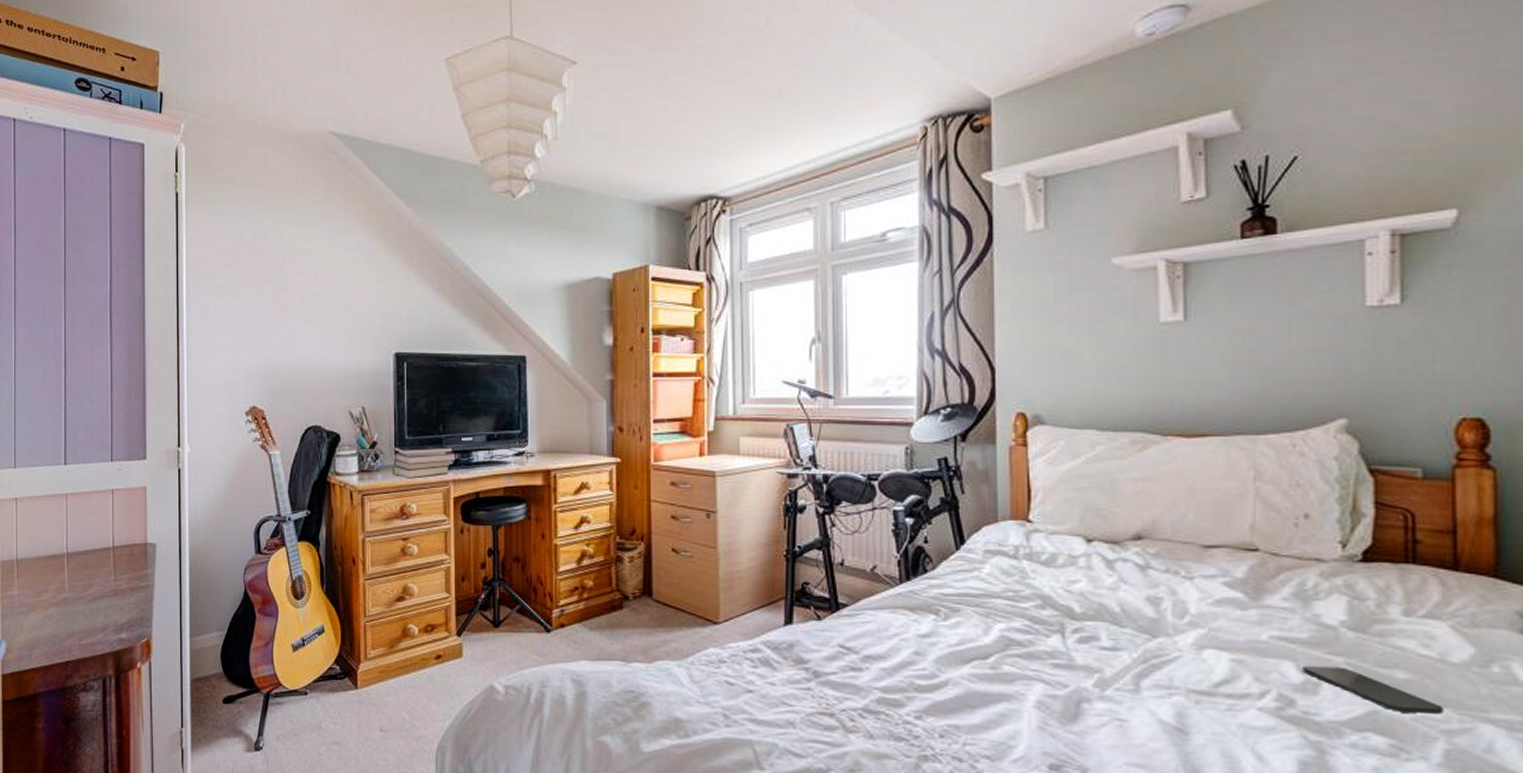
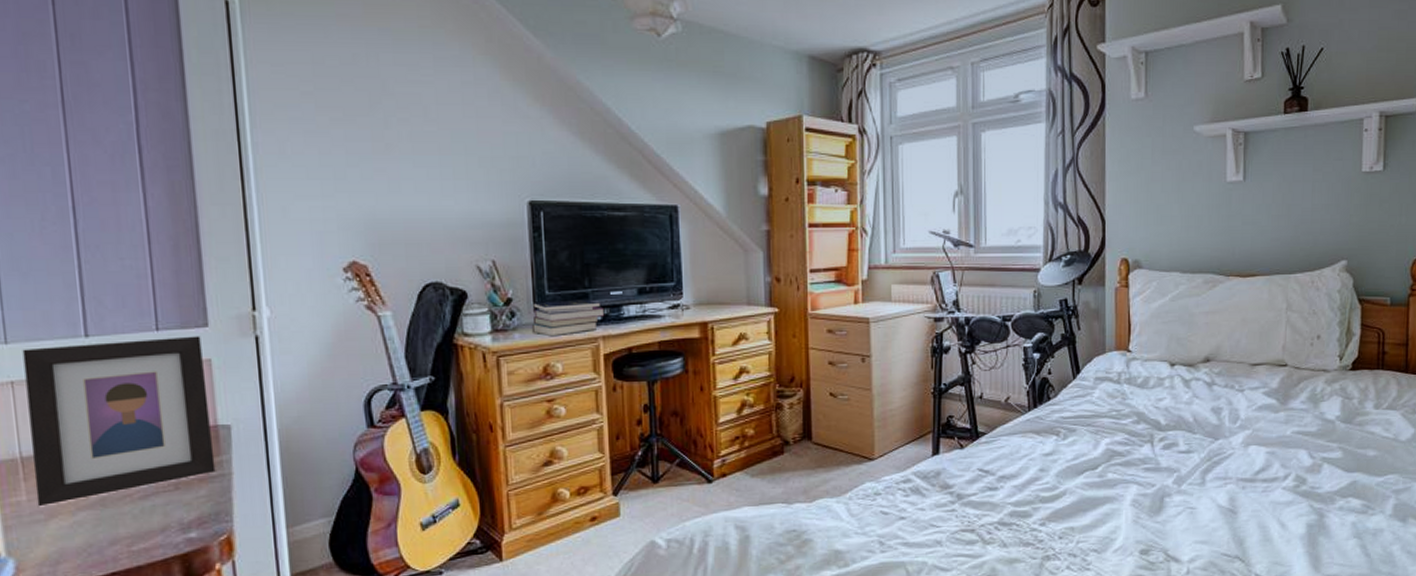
picture frame: none [24,467,143,601] -> present [22,336,216,507]
smartphone: present [1302,665,1445,714] -> none [1312,450,1396,480]

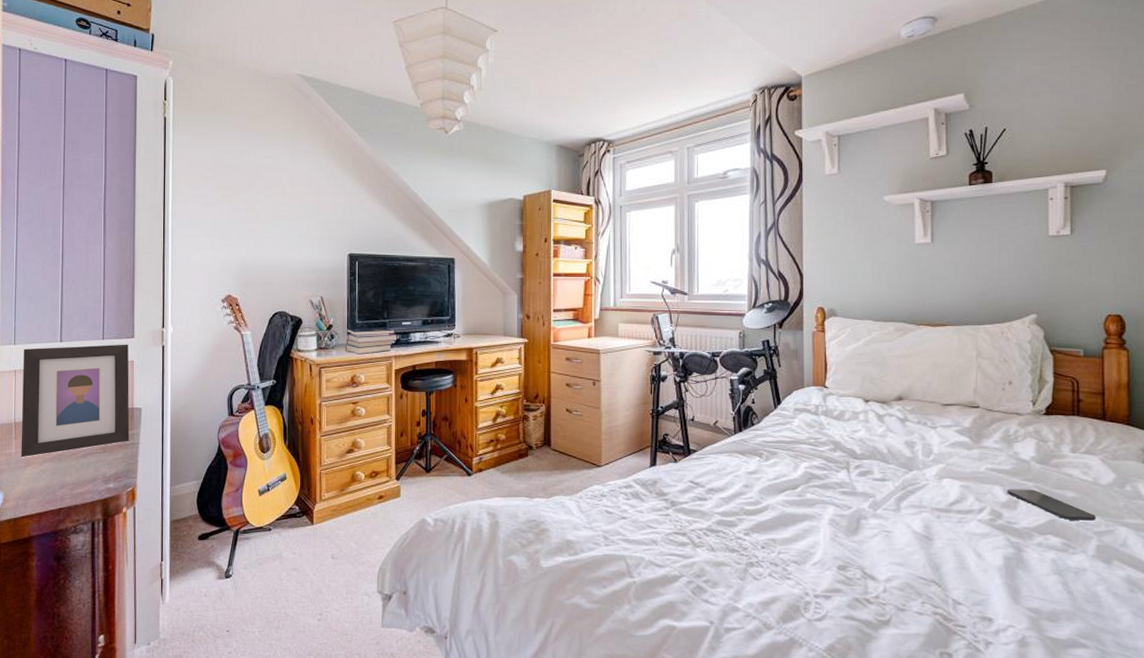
smartphone: none [1312,450,1396,480] -> present [1007,488,1097,521]

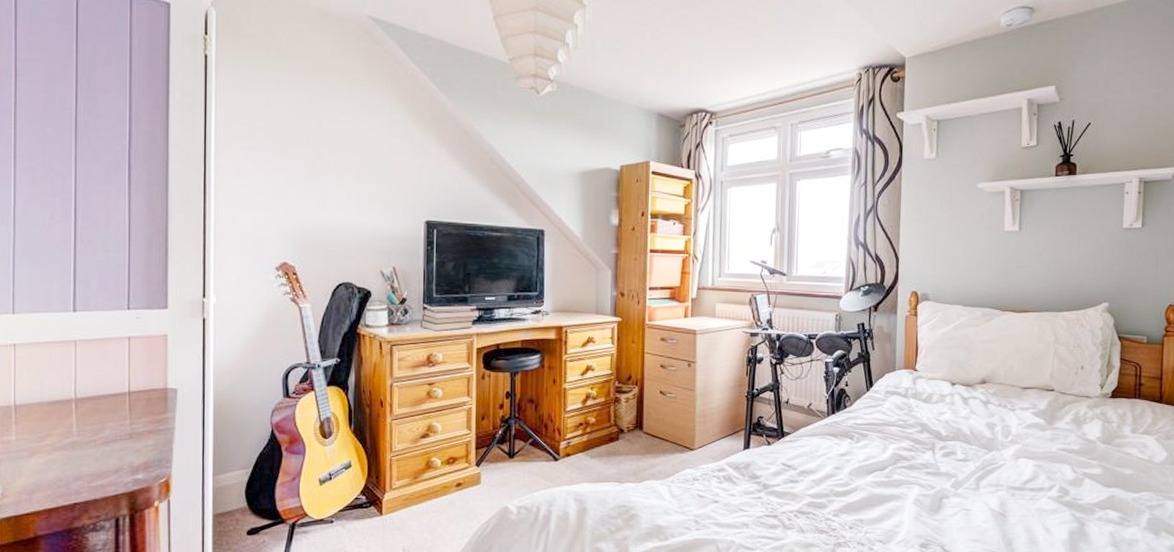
picture frame: present [21,344,130,458] -> none [23,315,163,446]
smartphone: present [1007,488,1097,521] -> none [1074,467,1150,496]

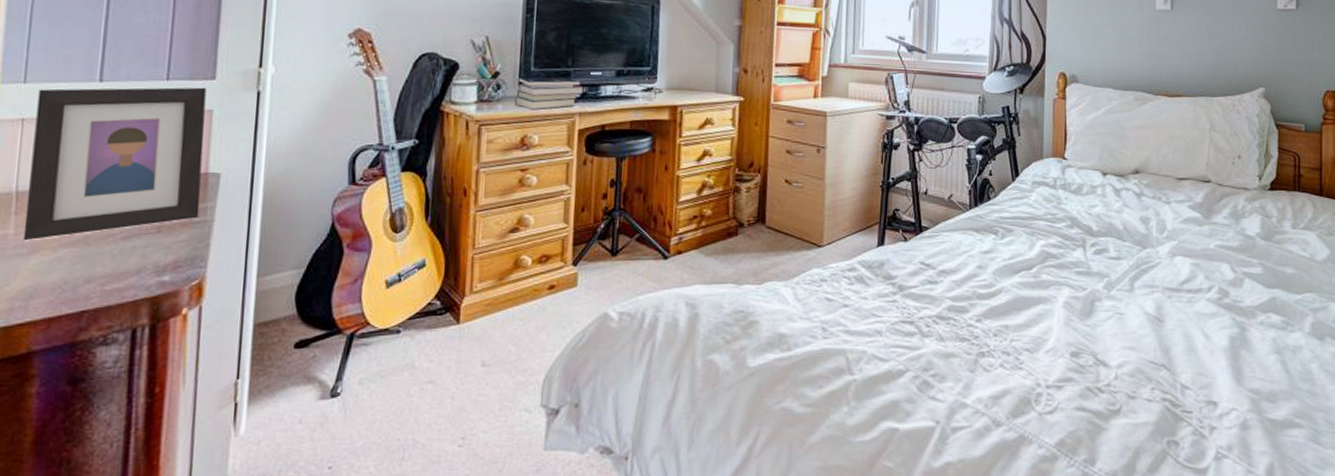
picture frame: none [23,315,163,446] -> present [23,87,207,241]

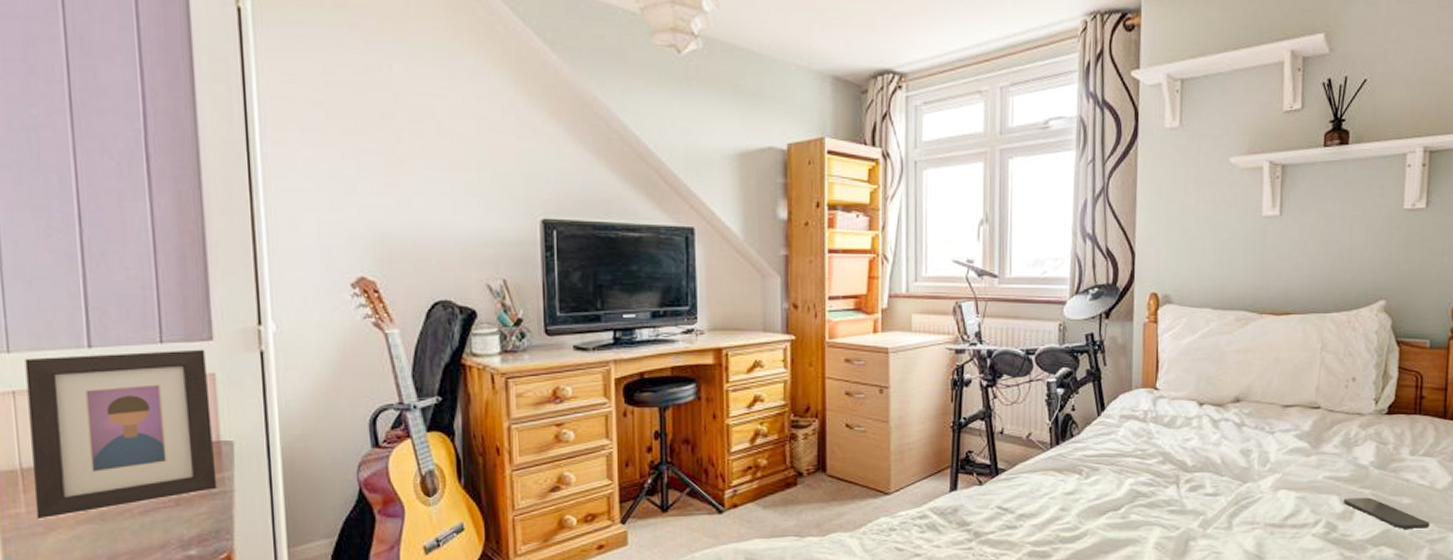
books: present [514,77,584,110] -> none [541,322,617,360]
smartphone: none [1234,266,1313,297] -> present [1343,497,1430,529]

